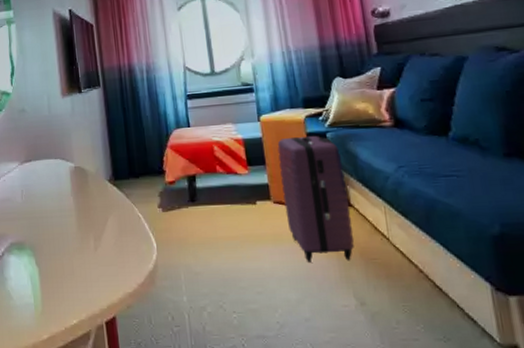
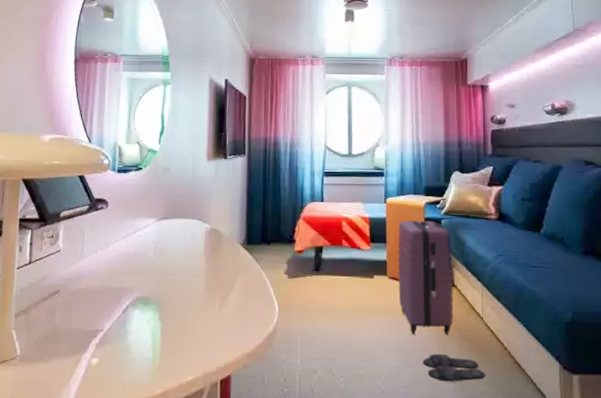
slippers: none [324,281,400,312] -> present [423,353,485,382]

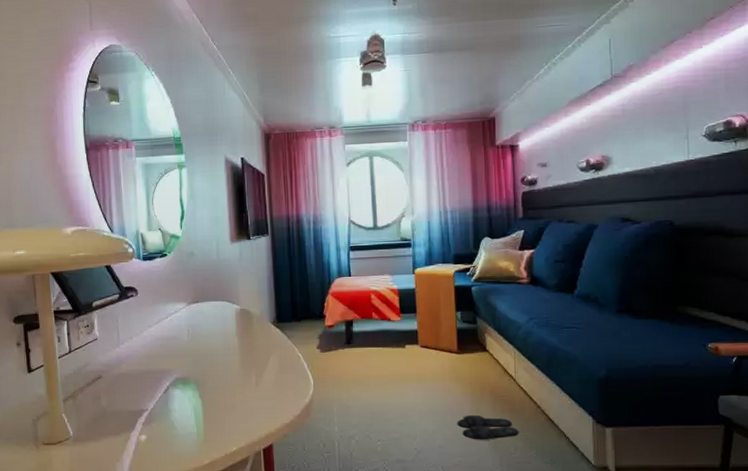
suitcase: present [398,220,454,336] -> none [428,288,487,399]

